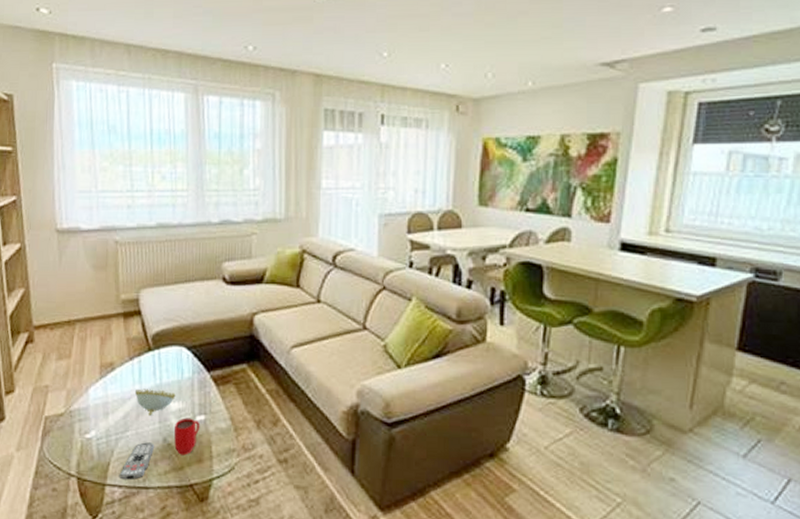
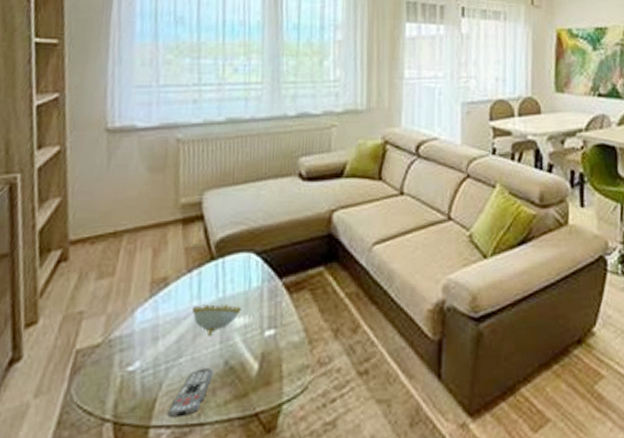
mug: present [173,417,200,455] -> none [237,333,270,379]

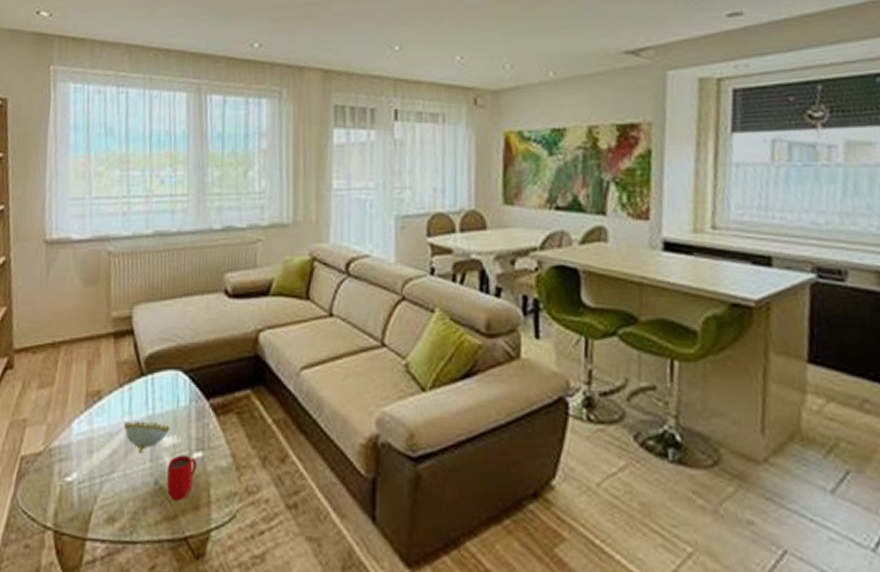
remote control: present [167,368,213,418] -> none [102,485,144,533]
mug: none [237,333,270,379] -> present [166,455,198,501]

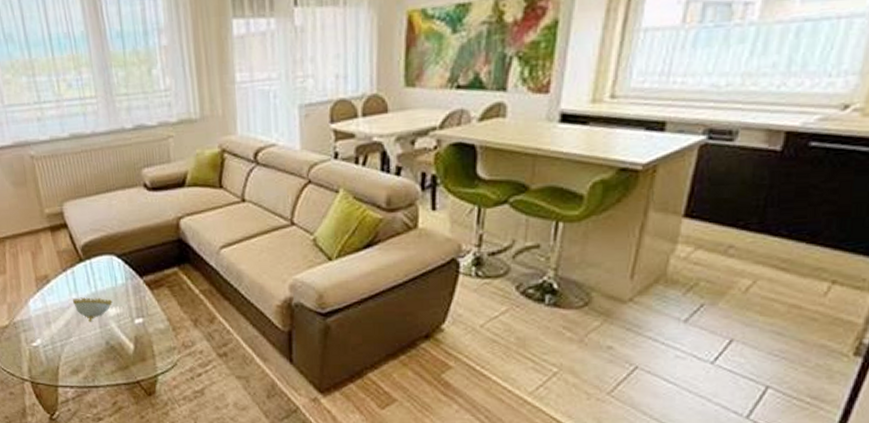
mug: present [166,455,198,501] -> none [114,321,140,356]

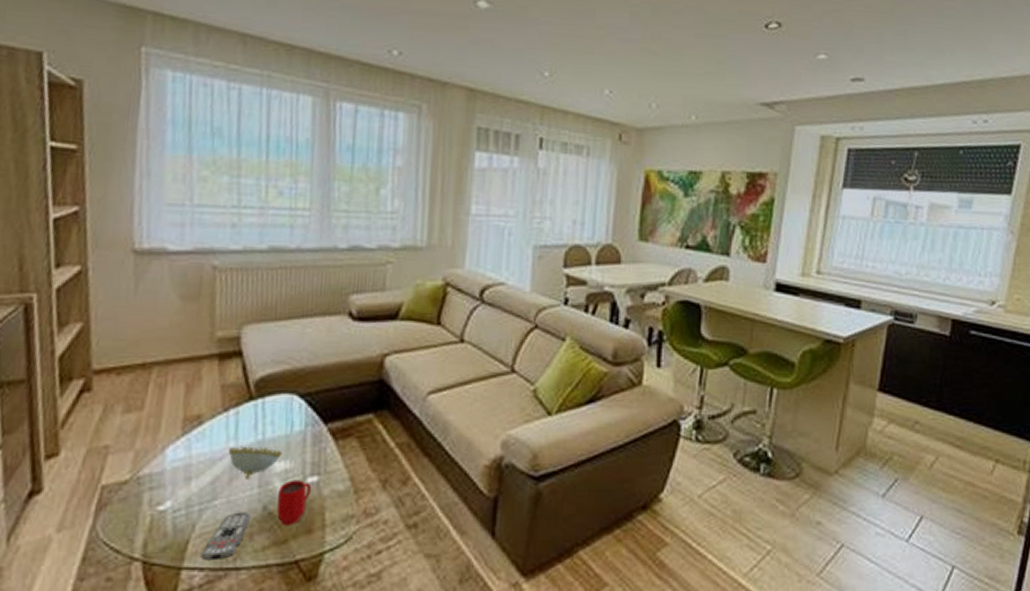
remote control: none [69,346,98,381] -> present [200,512,250,561]
mug: none [114,321,140,356] -> present [277,480,312,526]

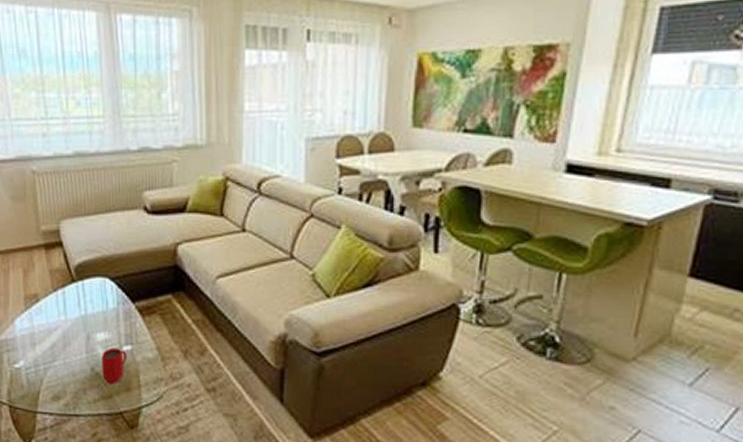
remote control: present [200,512,250,561] -> none [49,372,82,408]
decorative bowl: present [228,446,282,479] -> none [60,319,101,346]

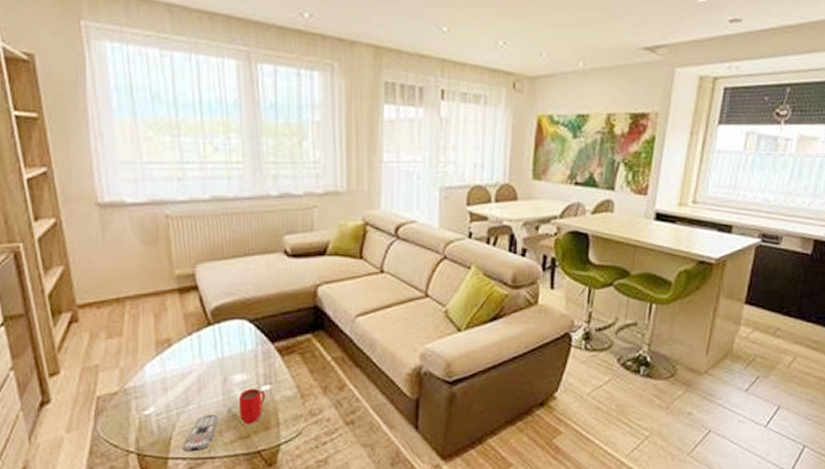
remote control: none [49,372,82,408] -> present [182,414,218,452]

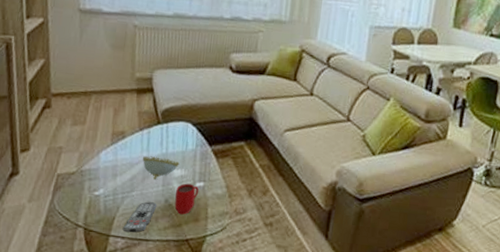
decorative bowl: none [195,363,239,389] -> present [142,156,179,180]

